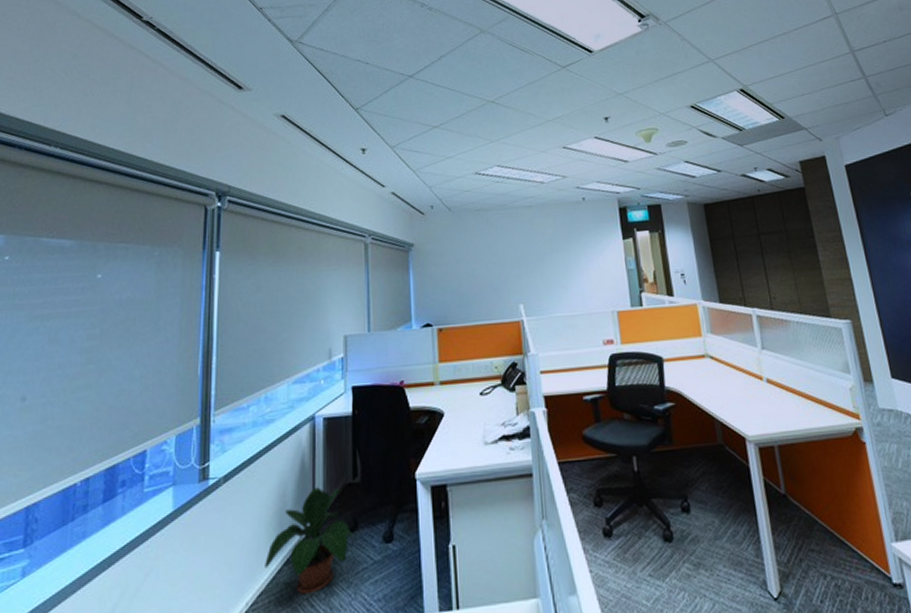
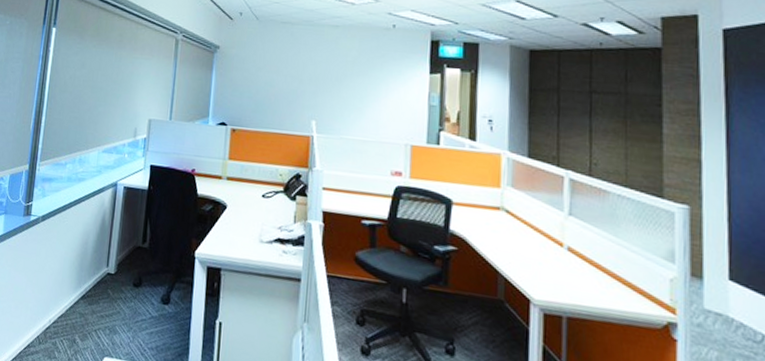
potted plant: present [265,487,352,595] -> none [66,243,136,328]

